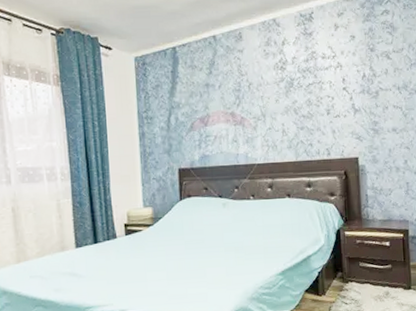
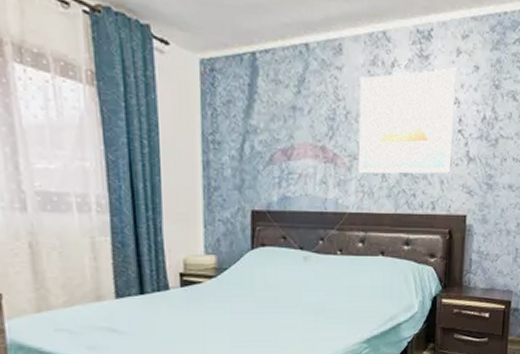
wall art: none [258,40,341,131] -> present [358,68,456,174]

